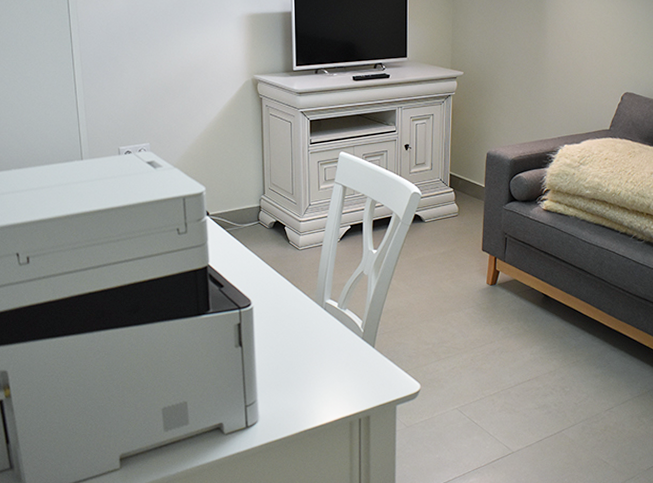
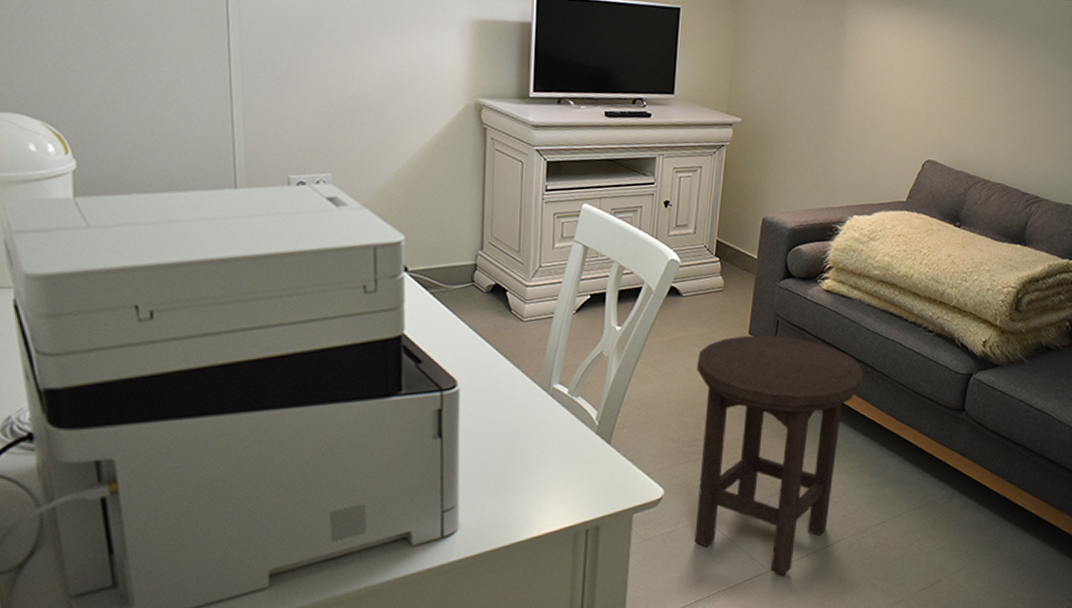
stool: none [441,251,584,456] -> present [694,335,864,575]

